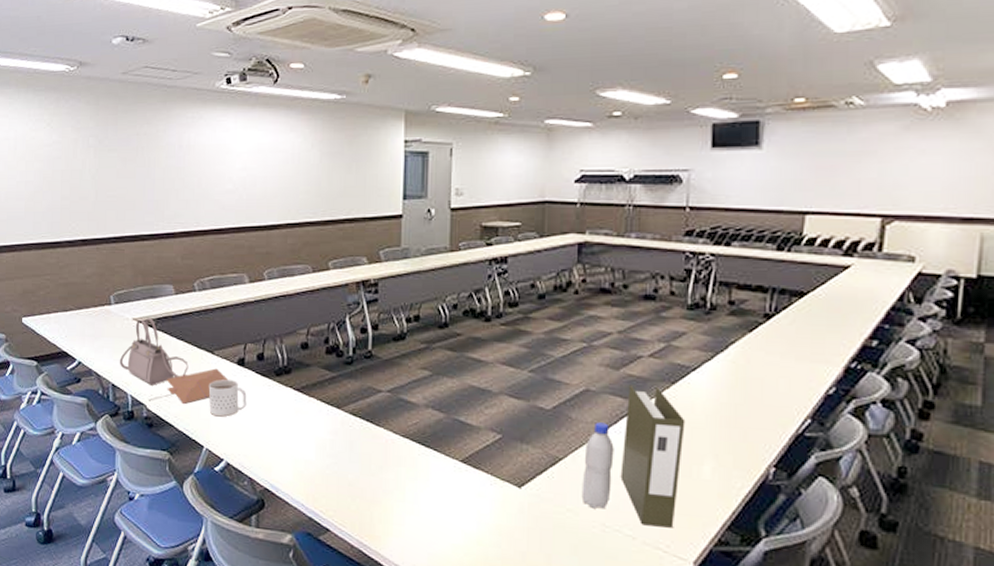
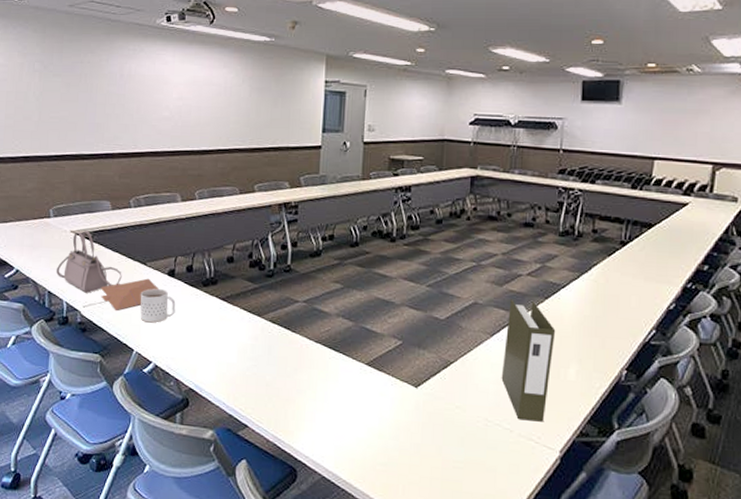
water bottle: present [581,422,614,509] -> none [468,331,497,406]

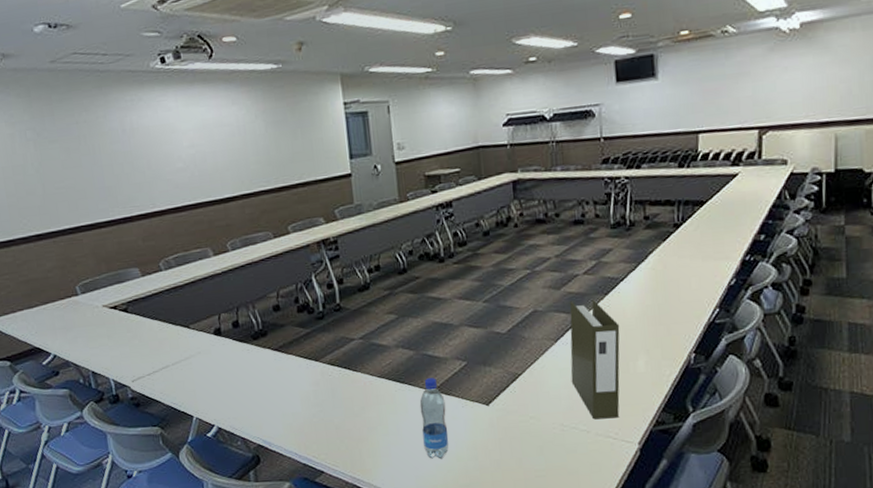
handbag: present [56,231,122,293] -> none [95,302,167,367]
papers: present [101,278,159,310] -> none [147,341,207,379]
mug: present [140,289,176,323] -> none [189,350,229,387]
bottle: none [348,351,376,433] -> present [419,378,449,458]

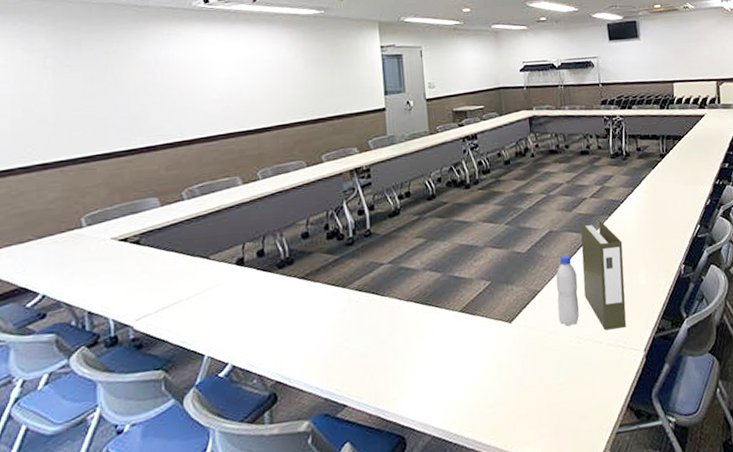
bottle: present [419,378,449,458] -> none [446,299,474,381]
water bottle: none [539,337,565,412] -> present [556,255,580,326]

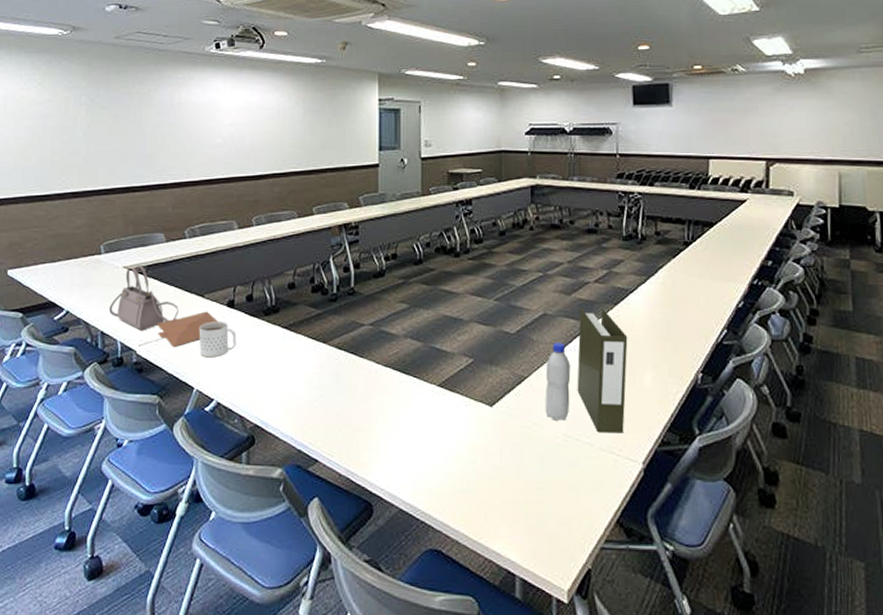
handbag: none [96,234,181,304] -> present [108,265,179,331]
papers: none [157,273,227,316] -> present [157,311,218,347]
mug: none [205,281,250,321] -> present [198,322,237,358]

